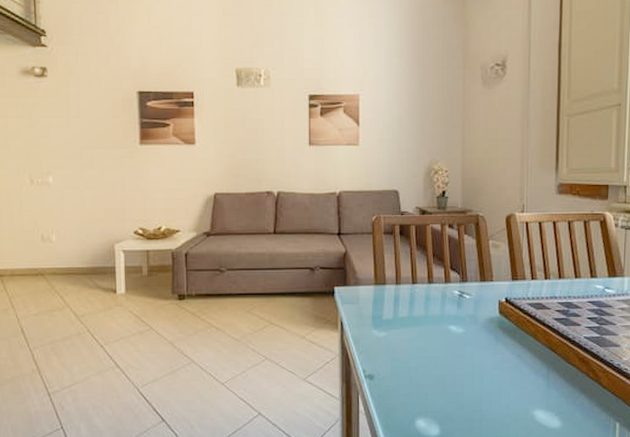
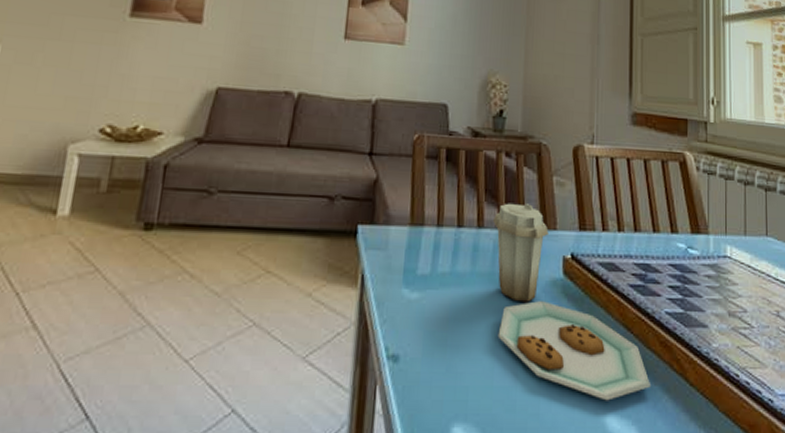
plate: none [441,263,570,400] -> present [493,203,650,401]

